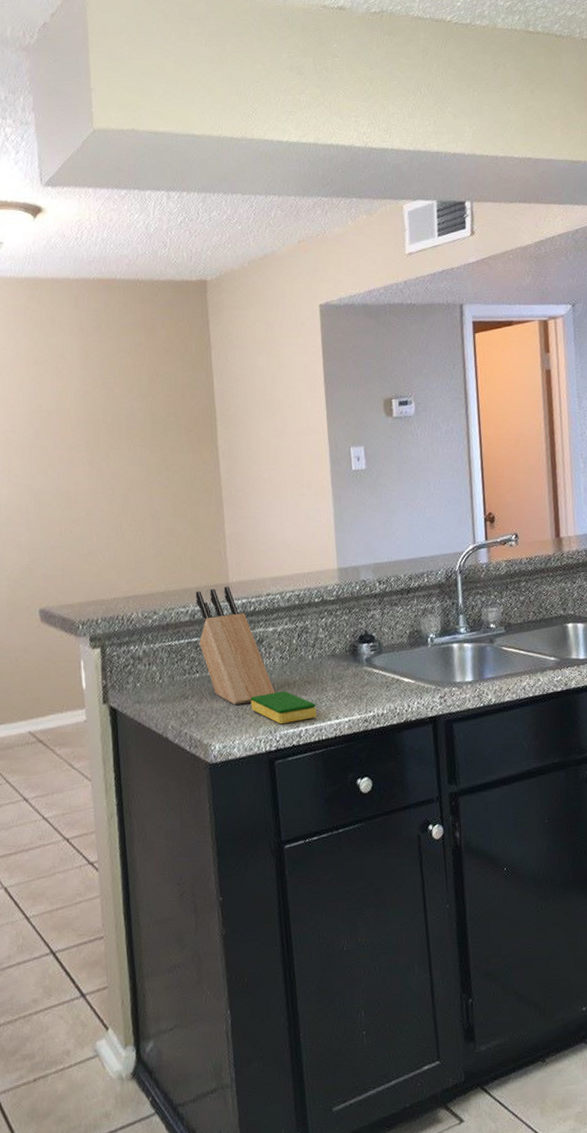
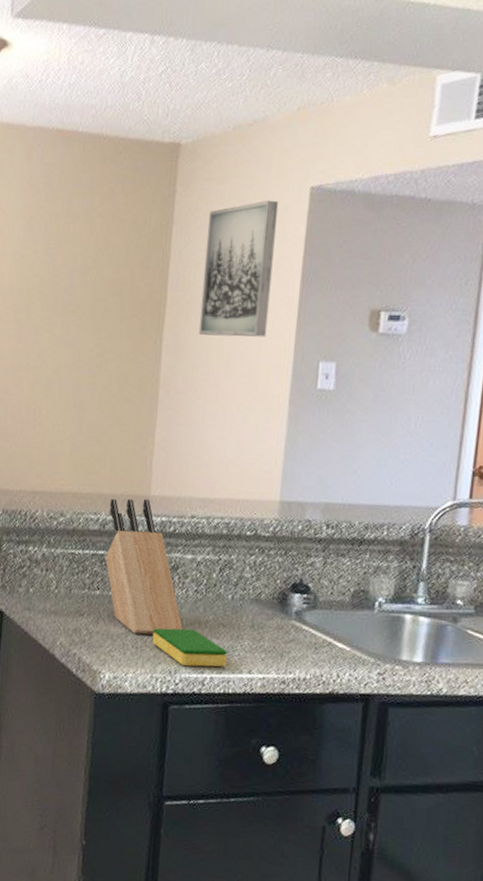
wall art: none [240,319,304,439] -> present [198,200,278,337]

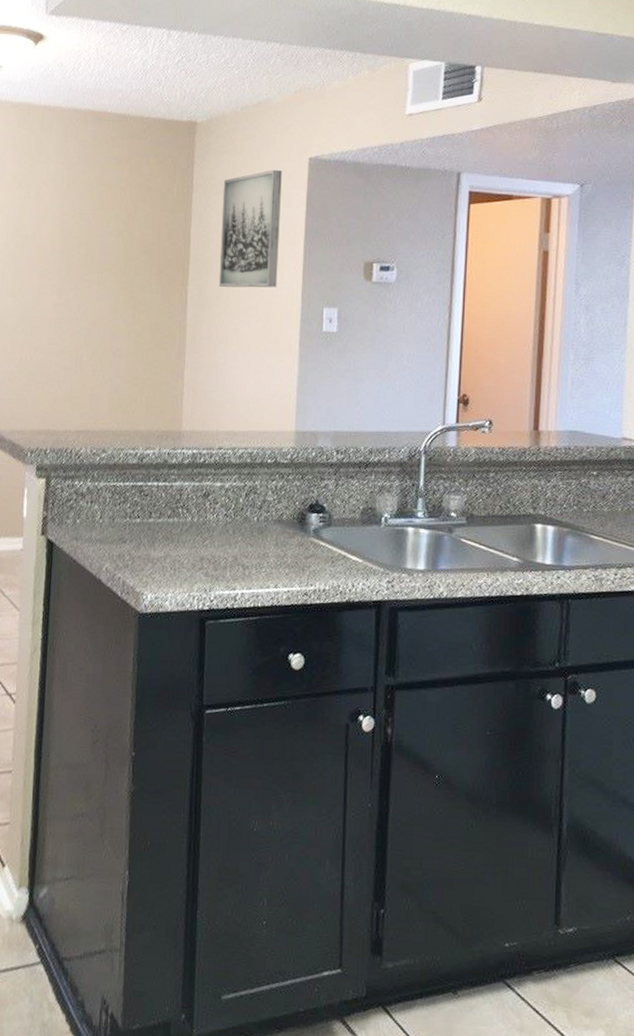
knife block: present [106,498,183,635] -> none [144,434,215,557]
dish sponge: present [152,628,228,667] -> none [188,549,256,584]

